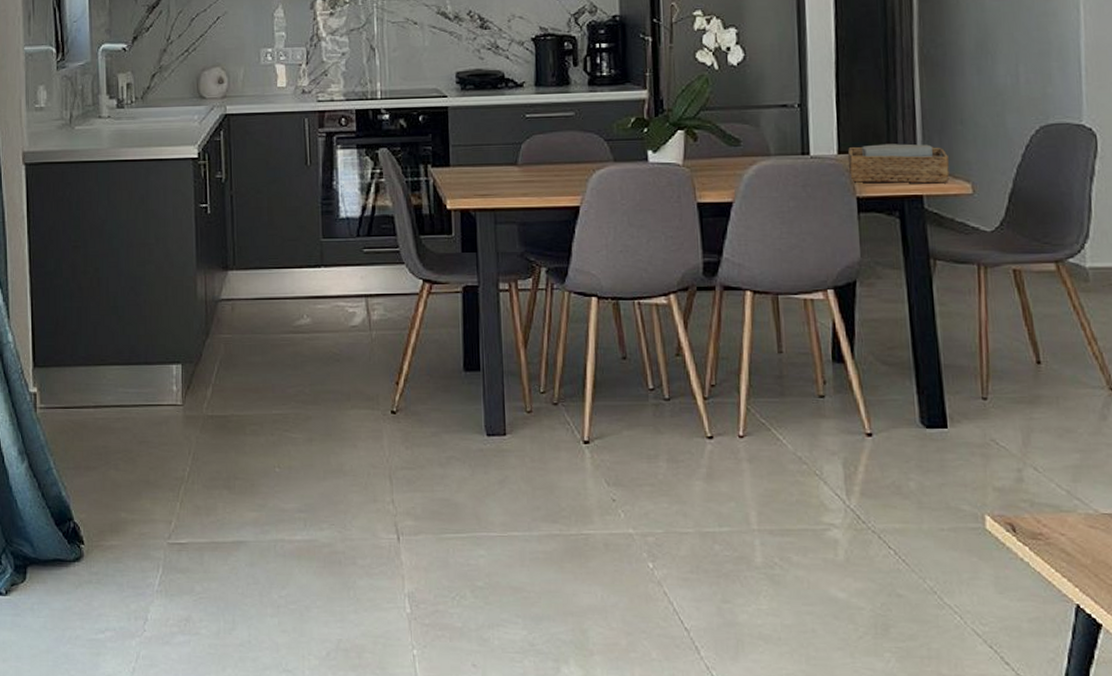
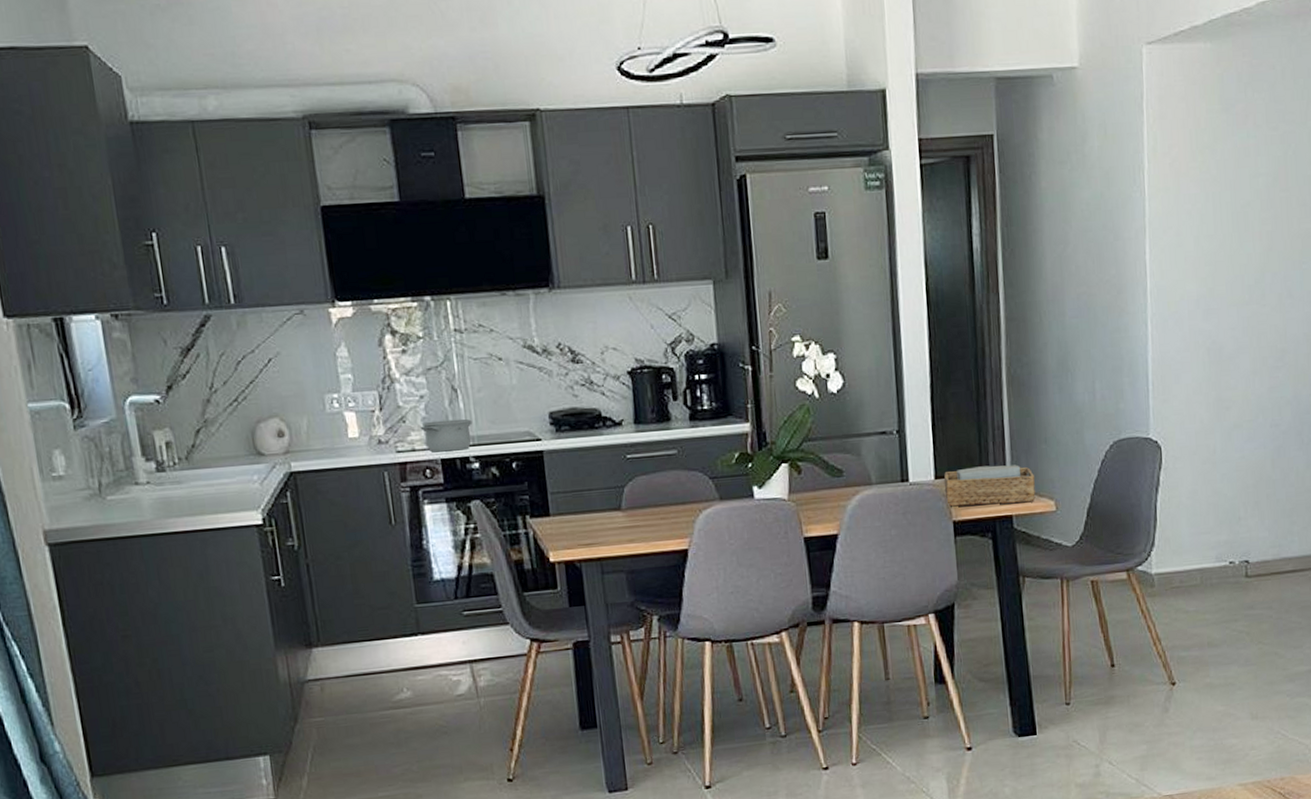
cooking pot: none [340,74,386,103] -> present [420,418,473,453]

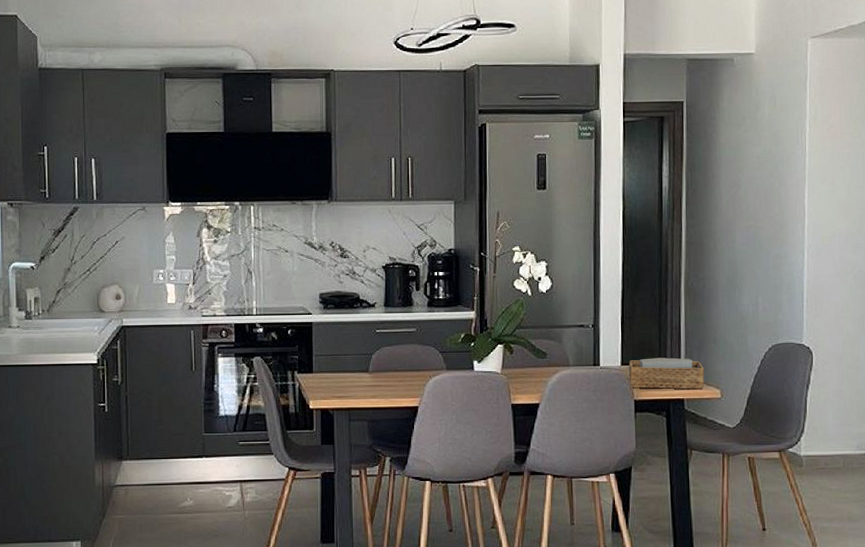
cooking pot: present [420,418,473,453] -> none [221,294,261,318]

